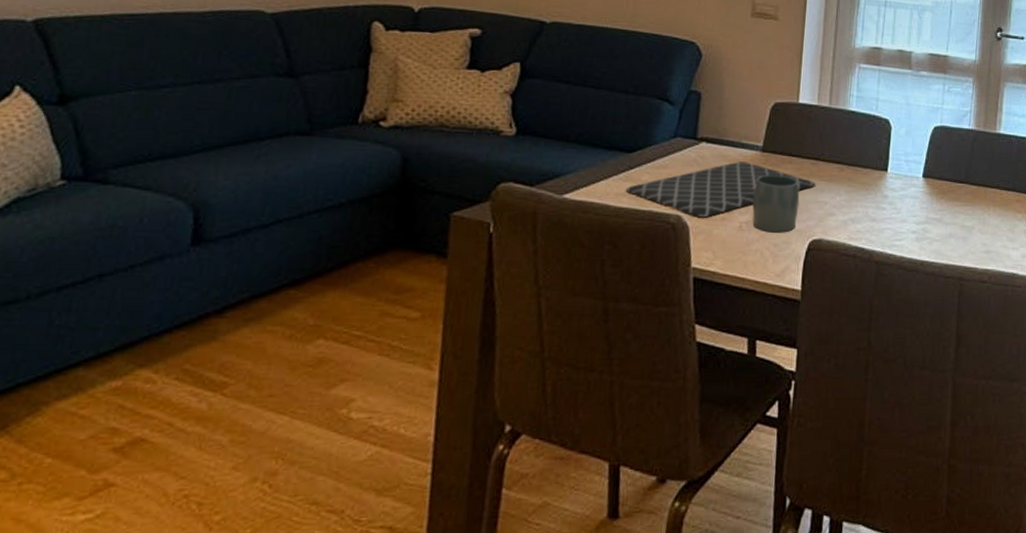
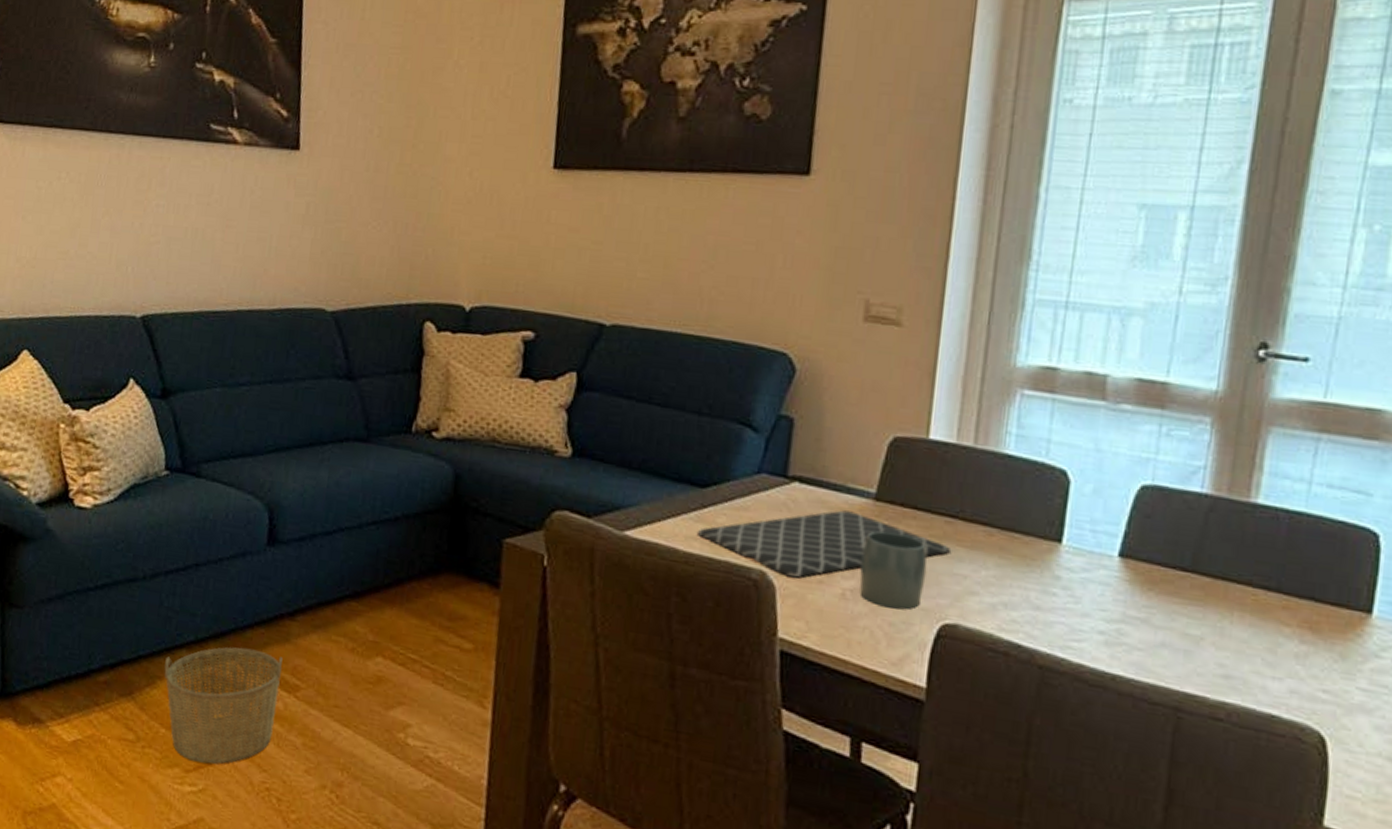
basket: none [52,354,208,486] -> present [164,647,283,764]

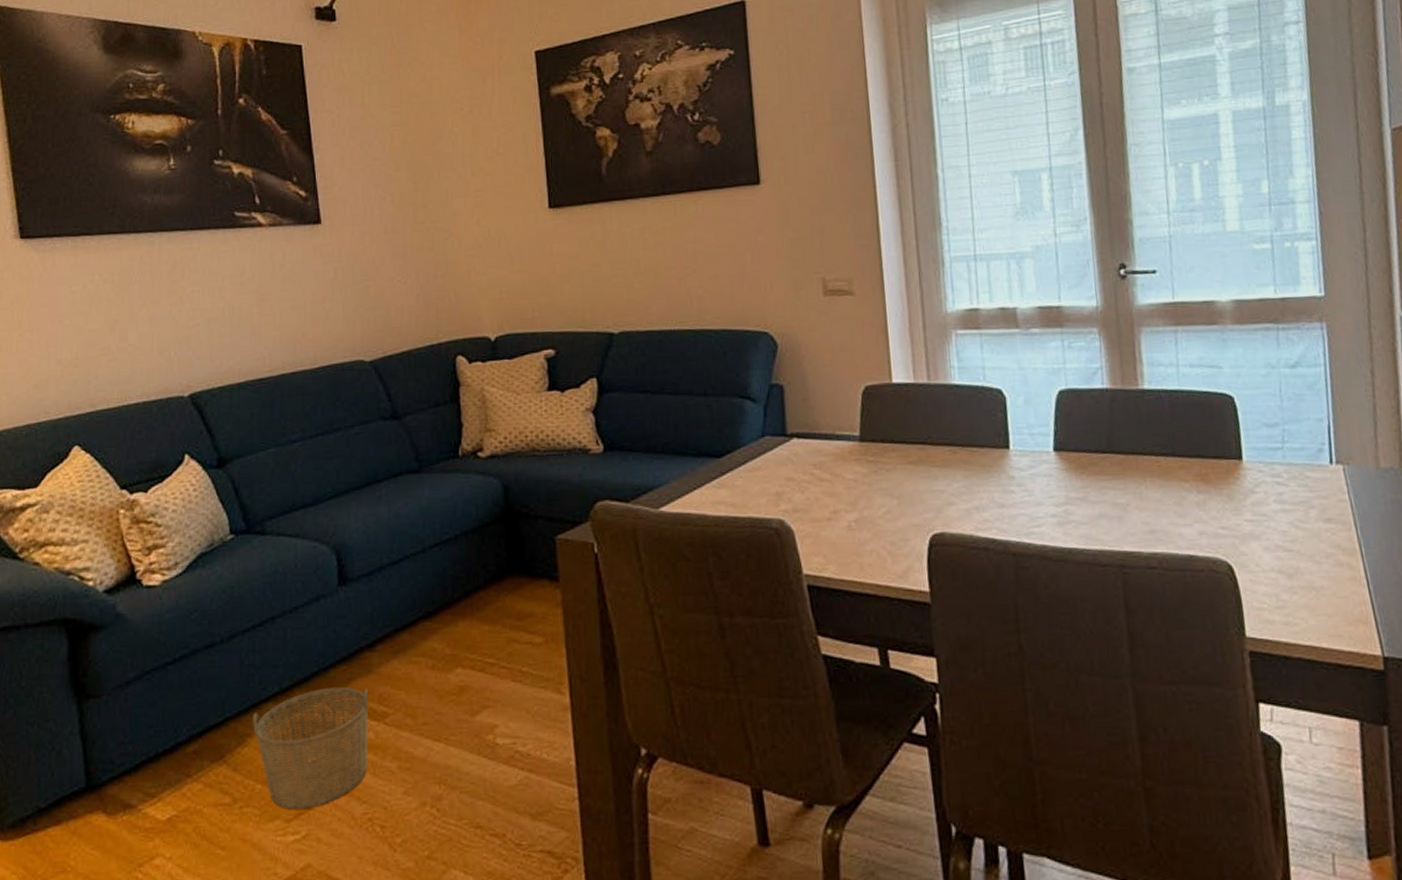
placemat: present [697,510,950,578] -> none [720,454,926,520]
mug: present [859,530,928,610] -> none [857,465,912,530]

